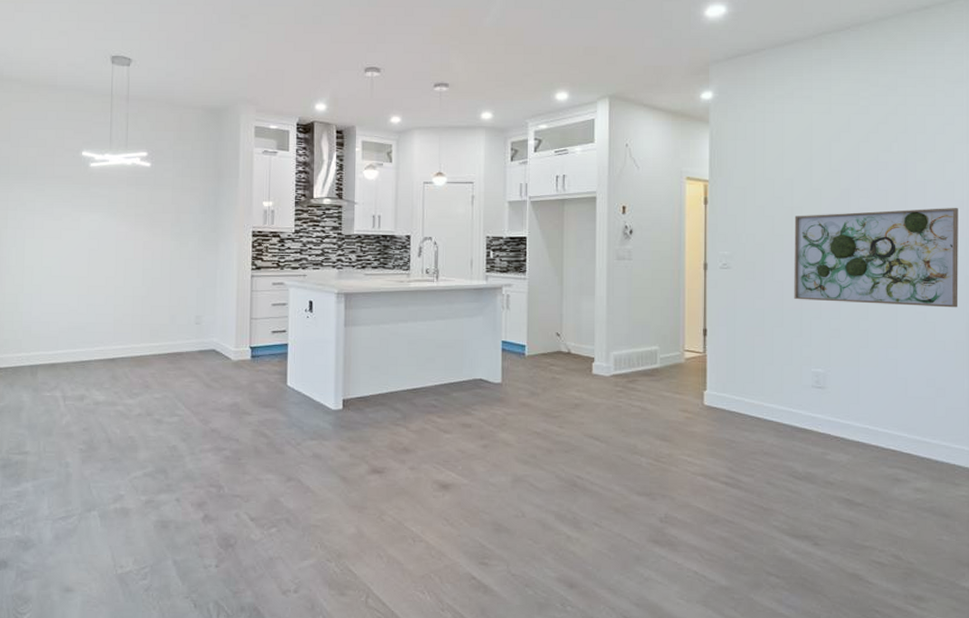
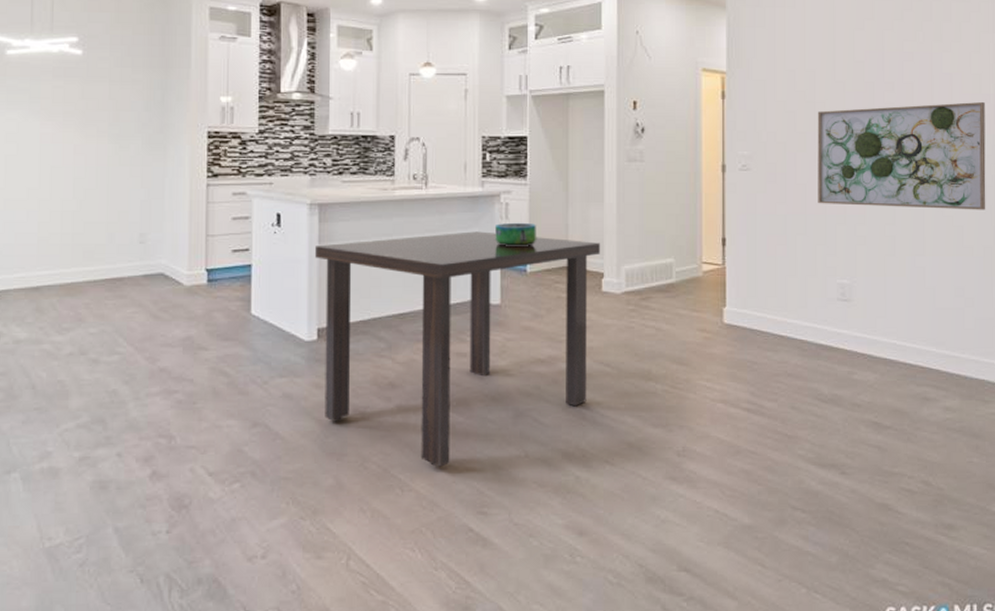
dining table: none [342,319,592,522] -> present [315,231,601,467]
decorative bowl: none [497,312,534,333] -> present [495,222,536,246]

